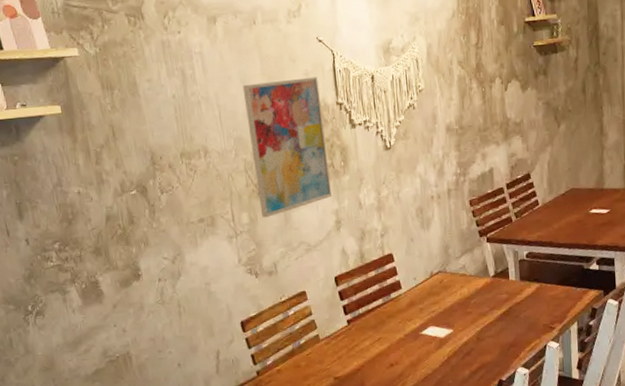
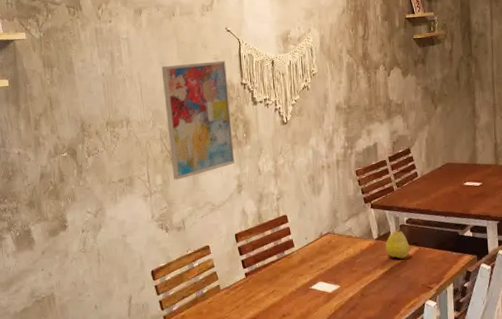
fruit: none [503,264,530,298] -> present [385,228,410,259]

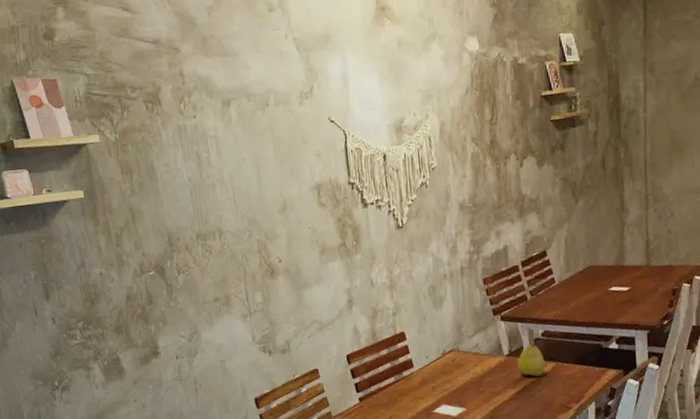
wall art: present [161,60,234,180] -> none [256,157,343,297]

